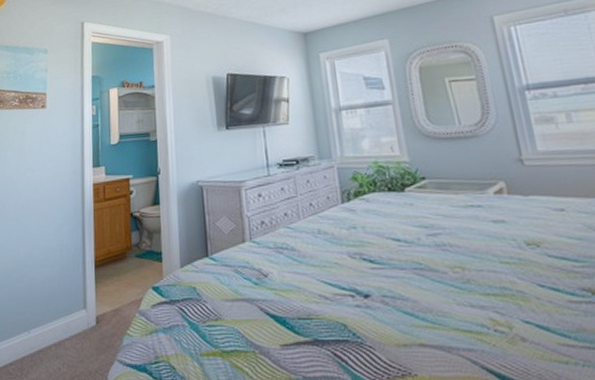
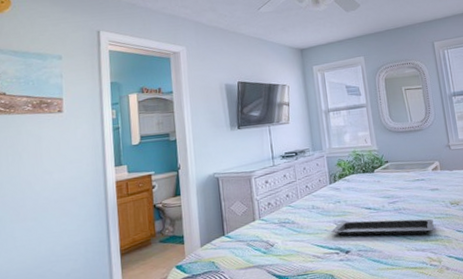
serving tray: none [344,254,499,285] -> present [331,219,434,236]

